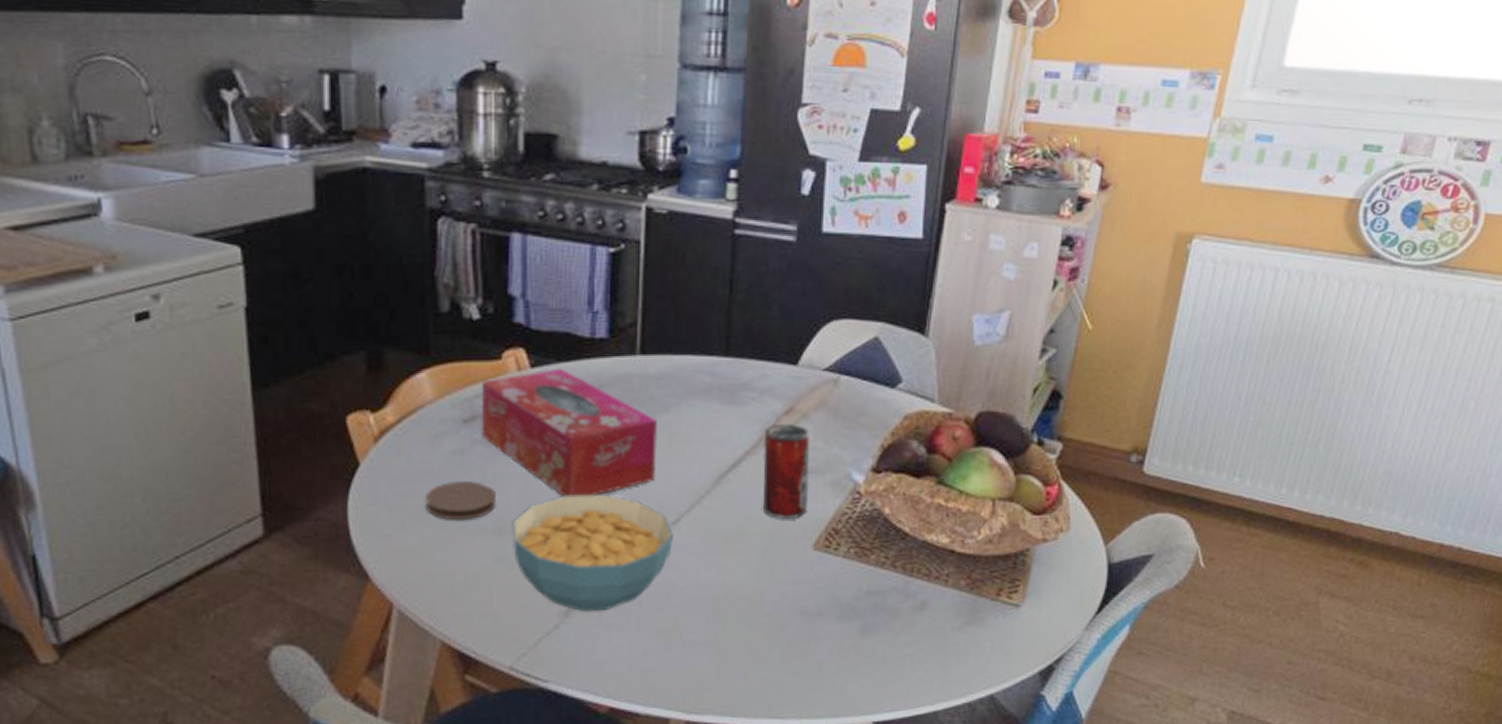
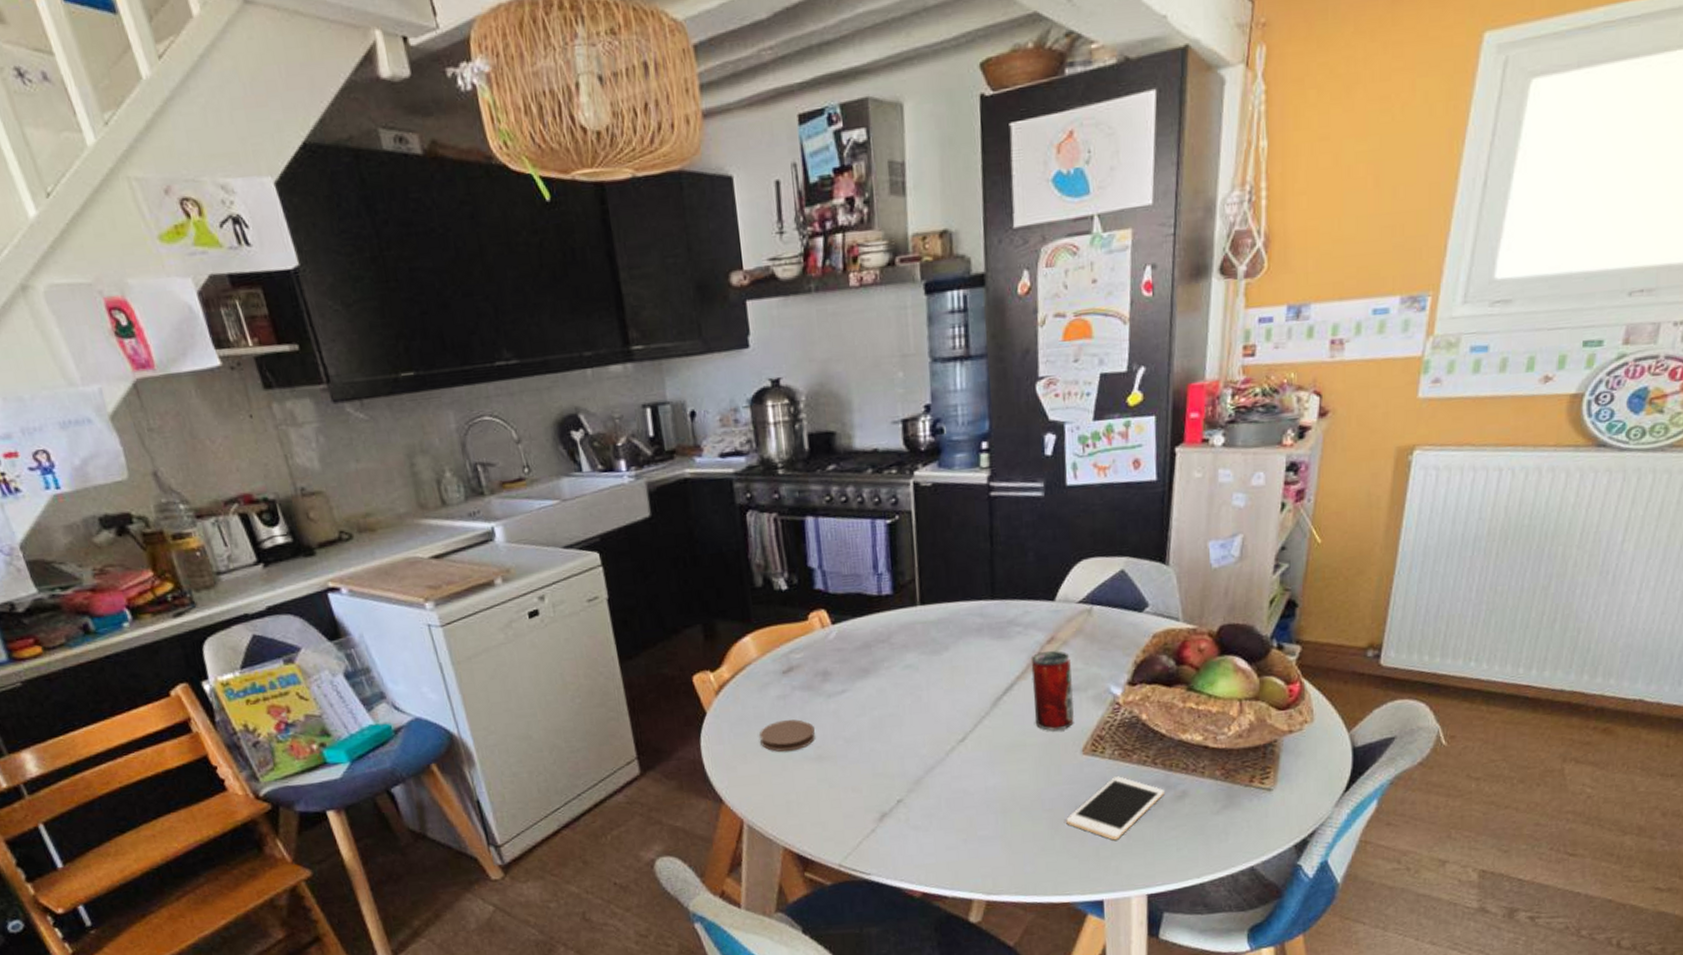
tissue box: present [481,368,657,496] -> none [795,622,943,726]
cereal bowl: present [511,494,674,612] -> none [829,721,963,818]
cell phone: none [788,579,902,655] -> present [1066,776,1164,841]

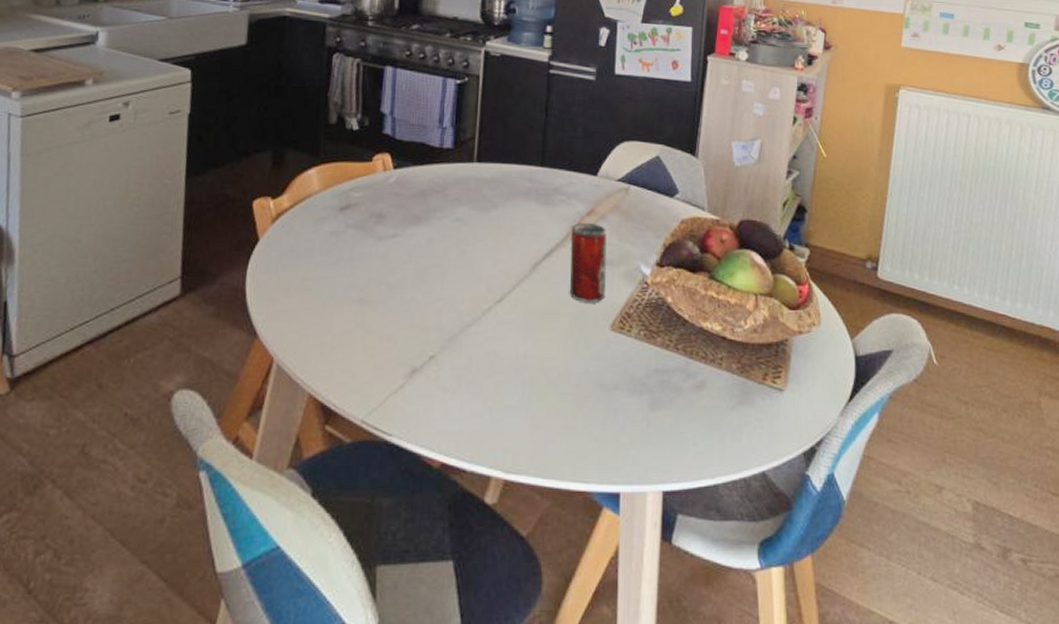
coaster: present [759,719,815,752] -> none [306,258,361,291]
cell phone: present [1066,776,1164,841] -> none [590,358,684,427]

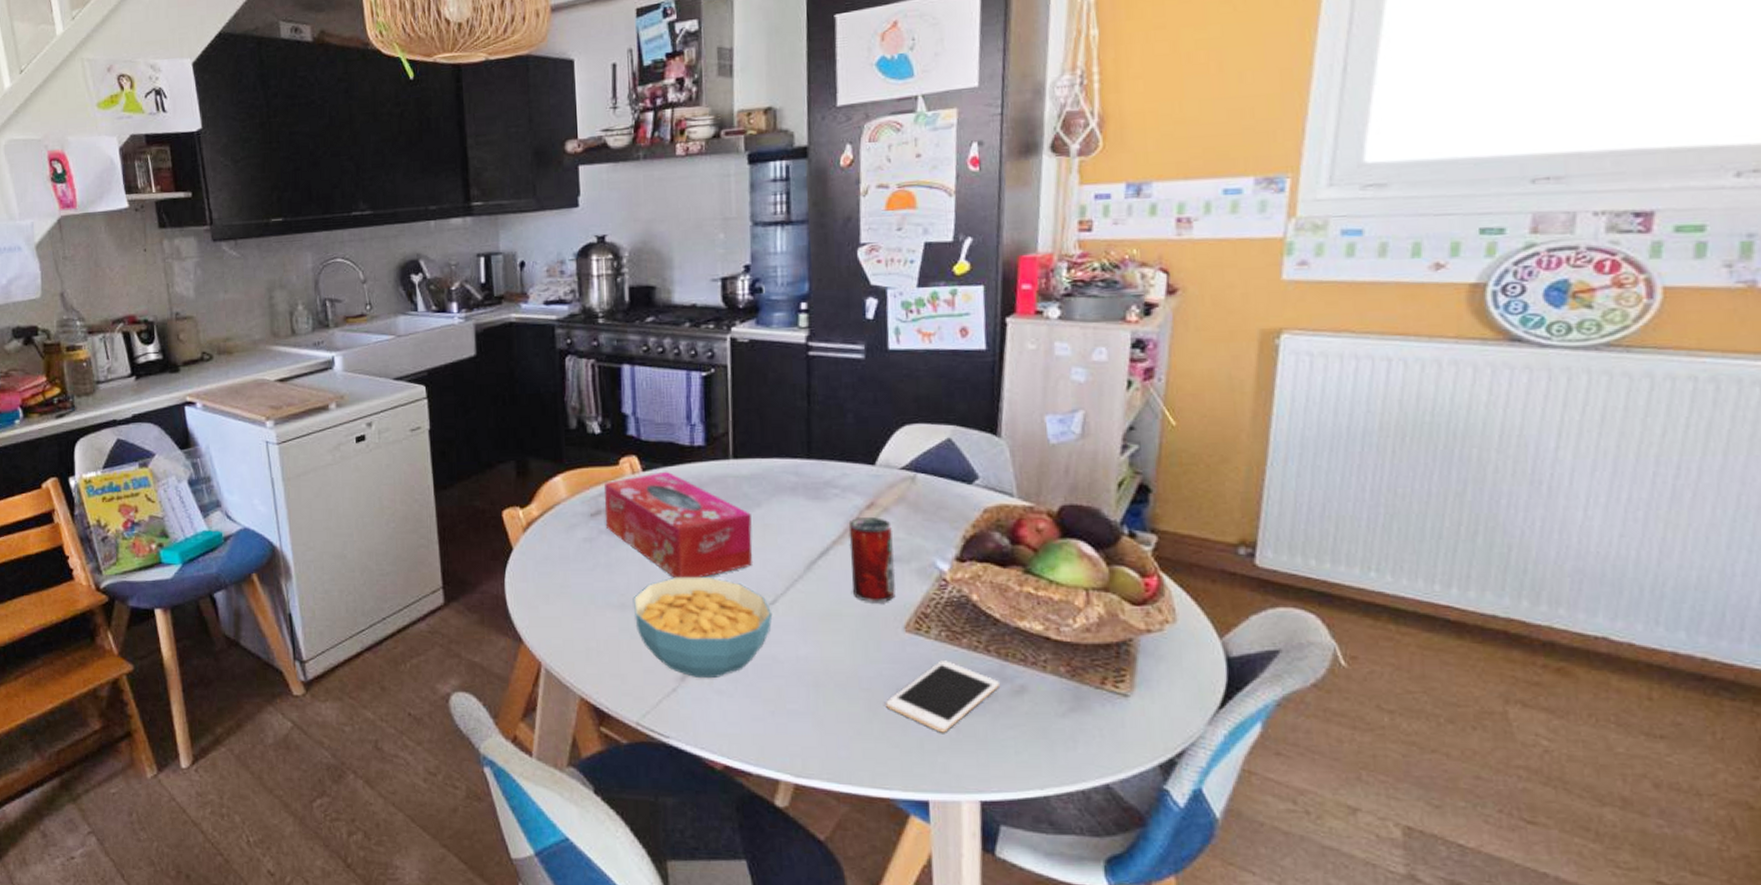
tissue box: none [353,170,488,275] -> present [604,471,753,578]
cereal bowl: none [371,273,499,375] -> present [633,576,773,679]
cell phone: none [590,358,684,427] -> present [886,660,999,733]

